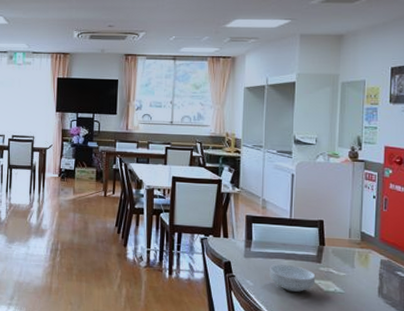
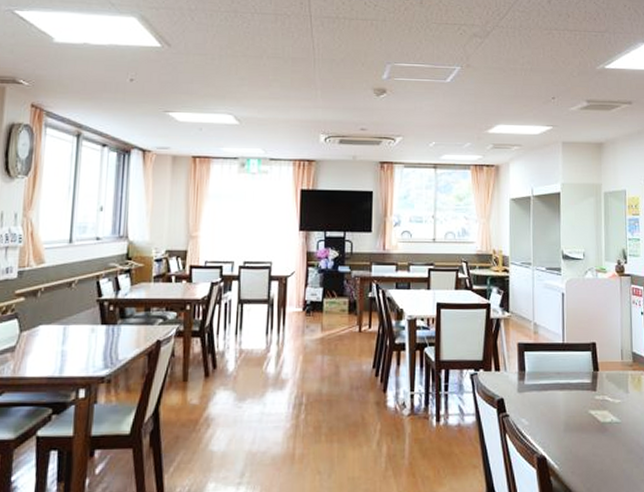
cereal bowl: present [270,264,316,292] -> none [545,395,592,427]

